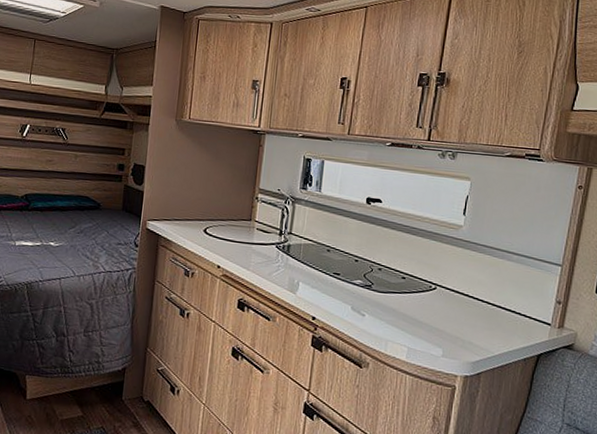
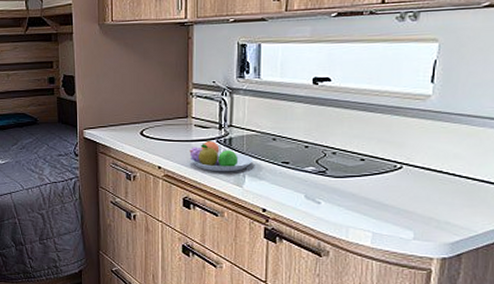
fruit bowl: none [248,244,308,278] -> present [189,140,254,172]

